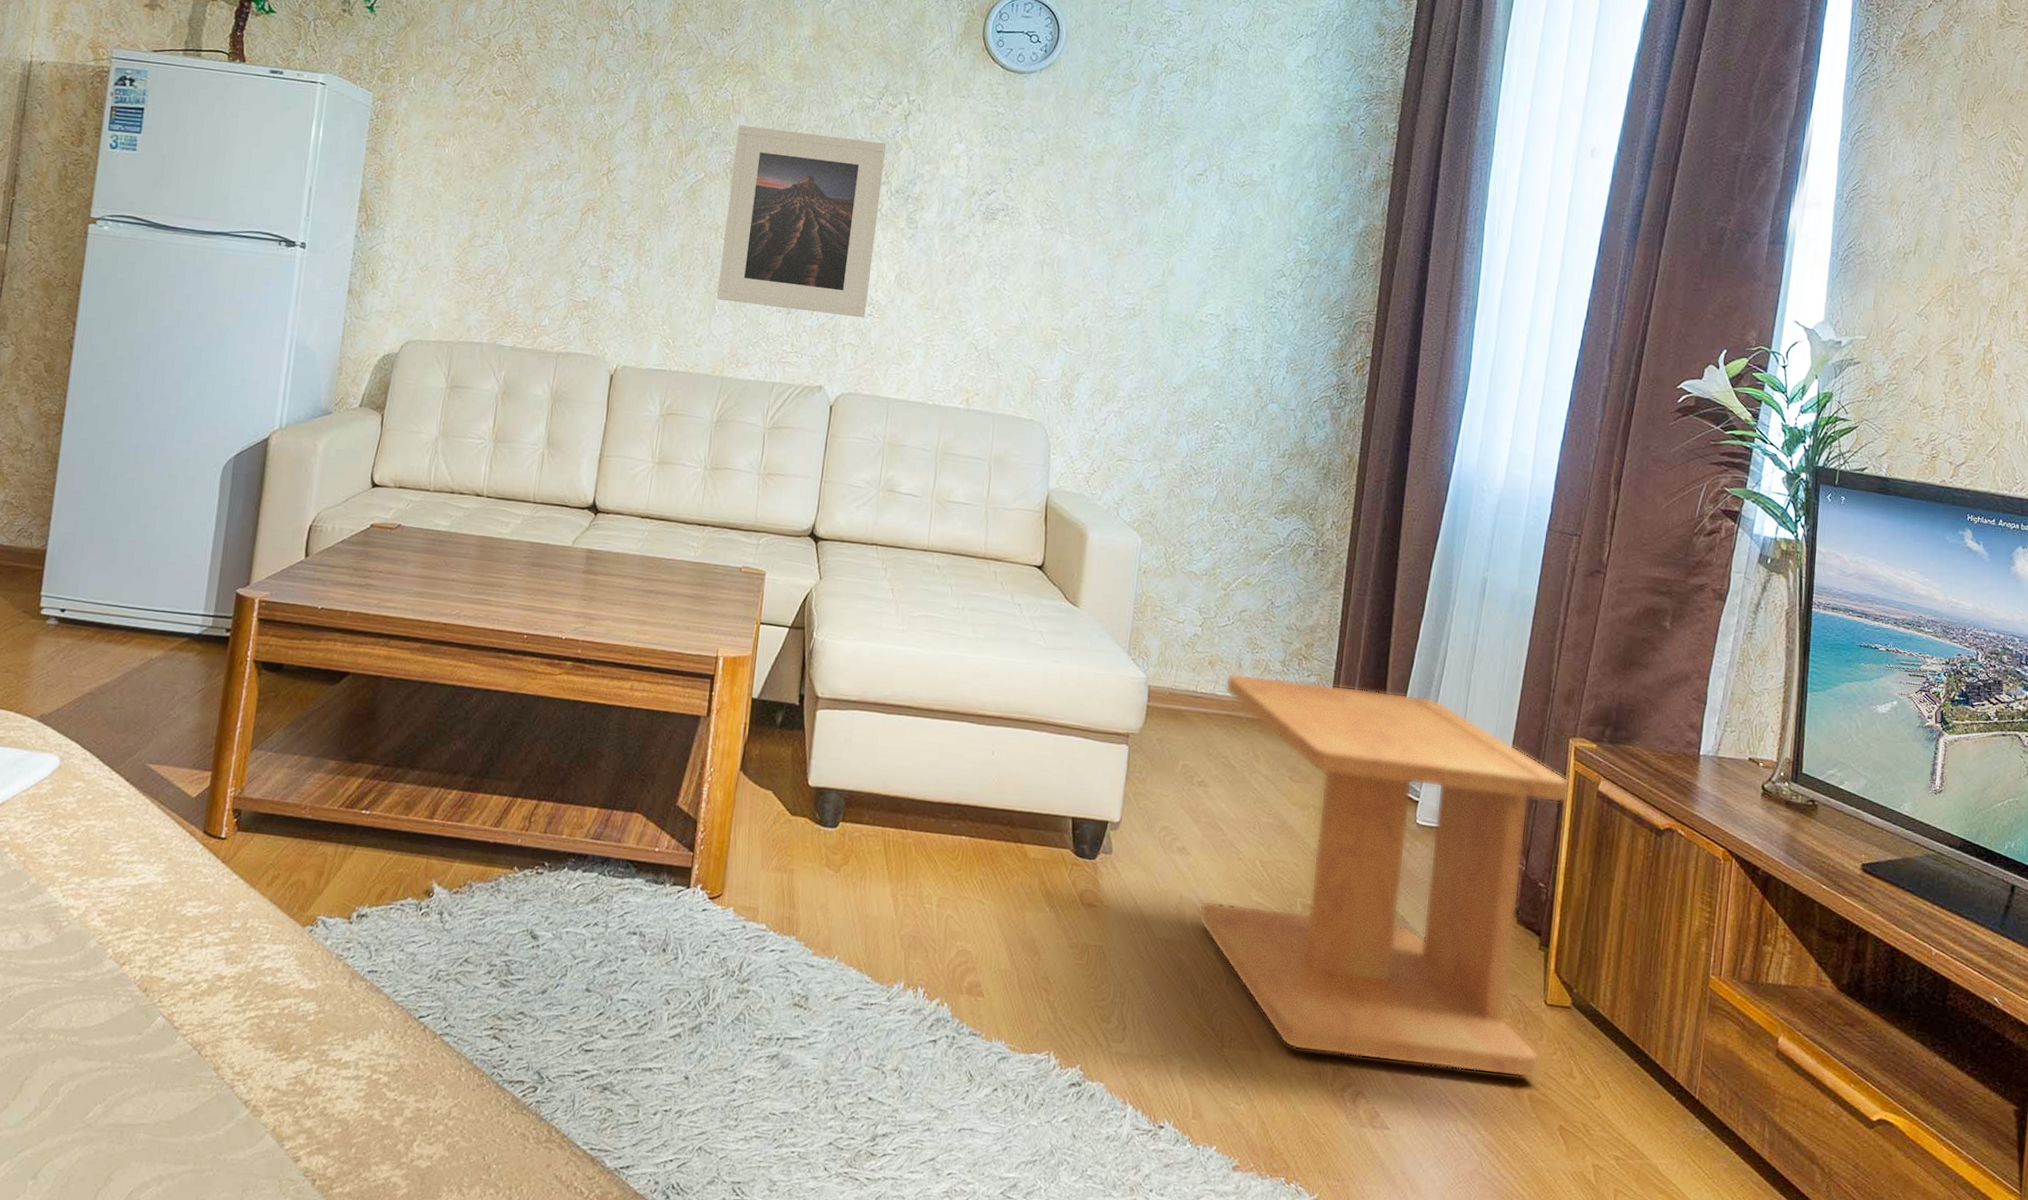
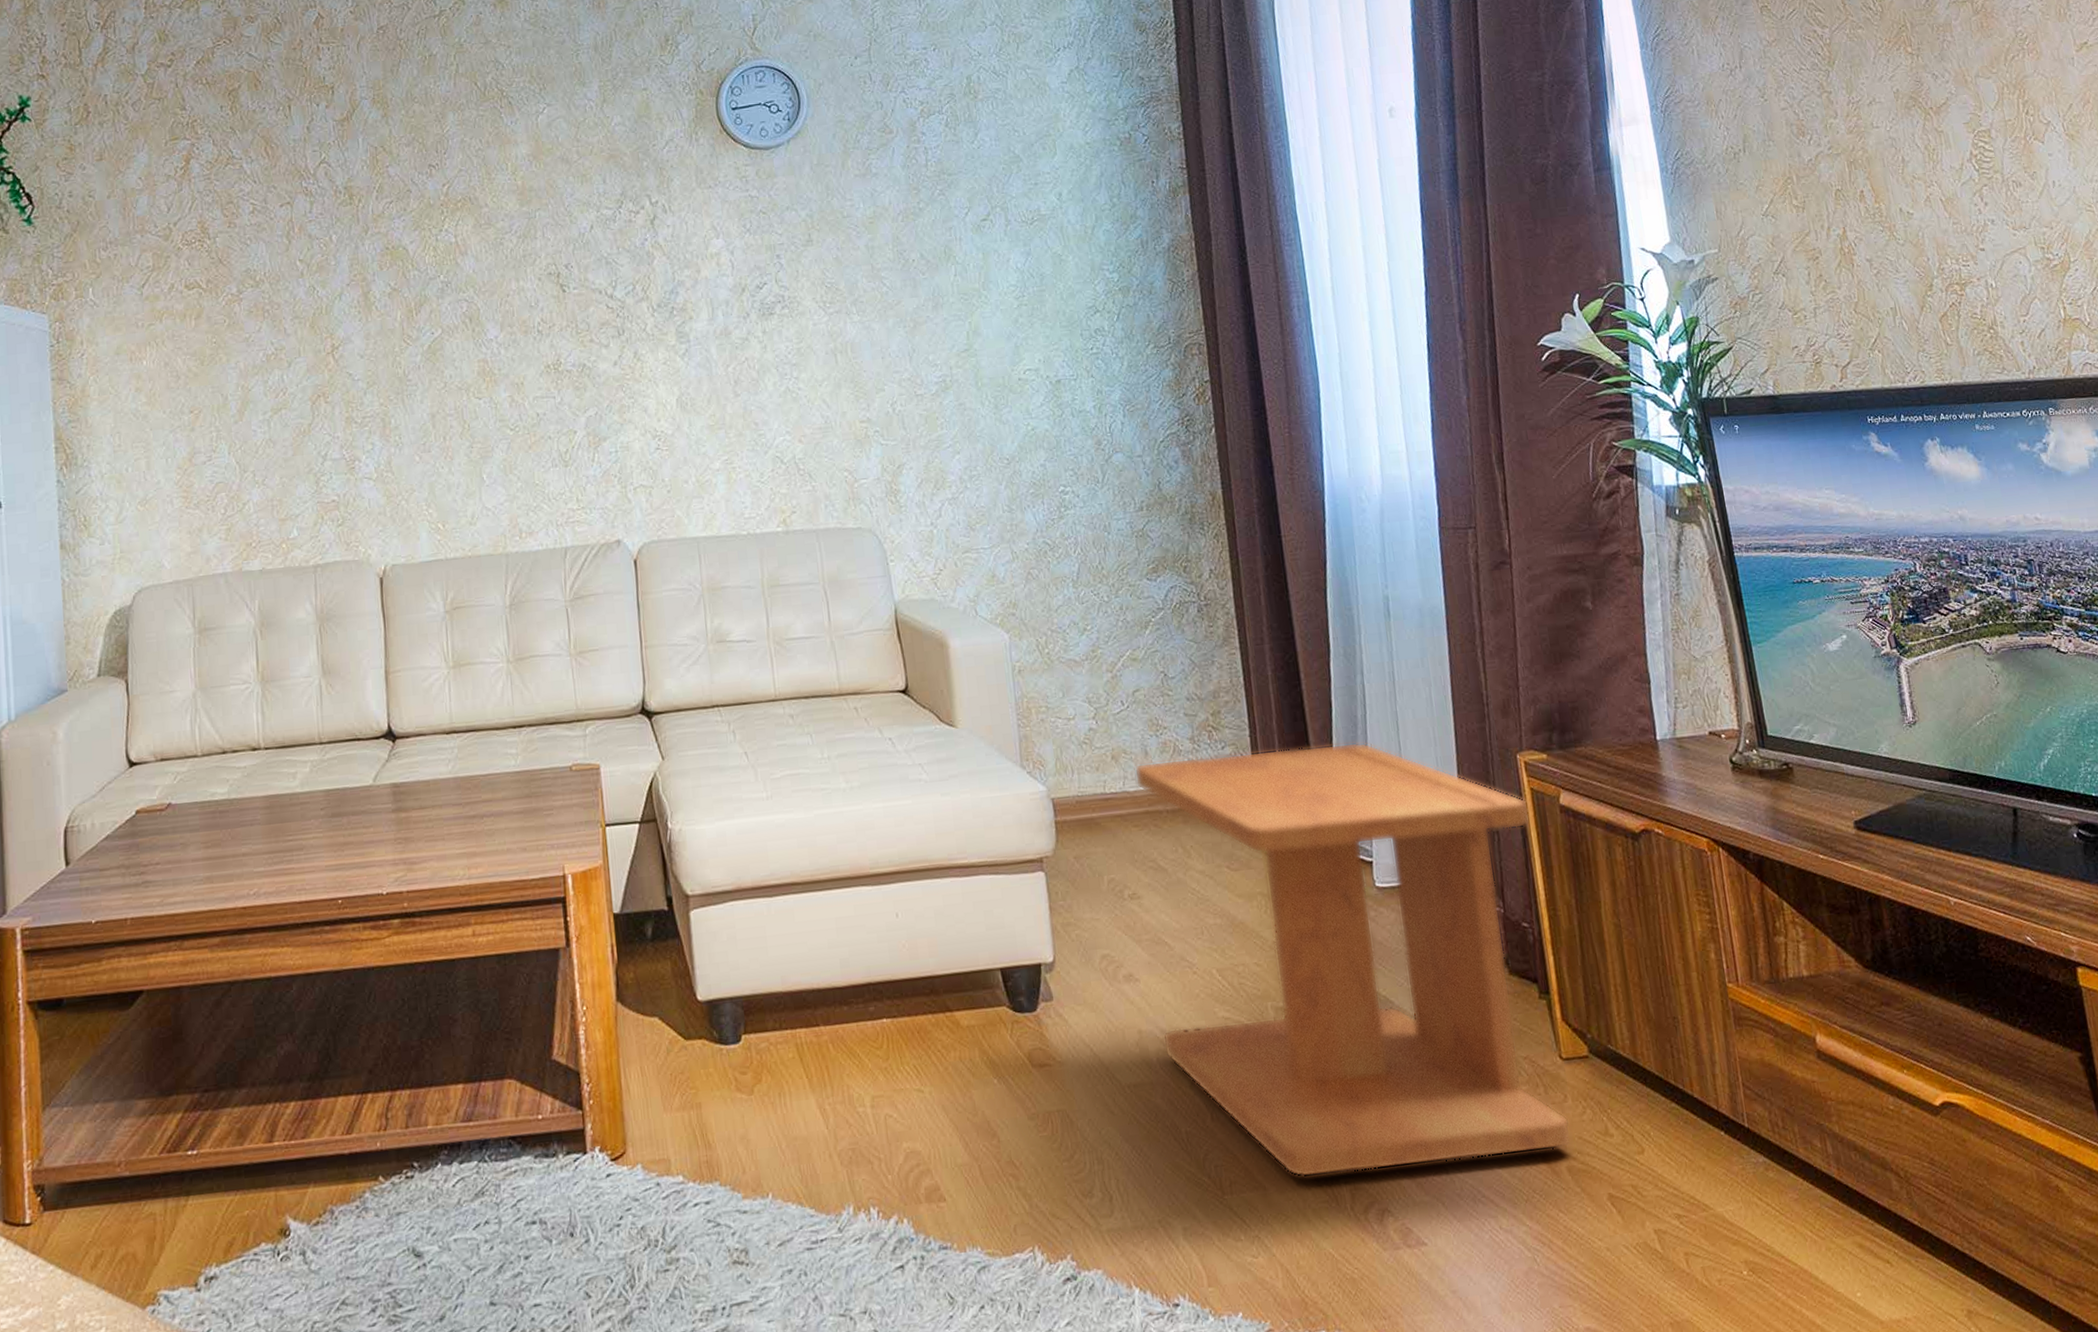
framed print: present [717,125,887,318] -> none [468,255,653,468]

